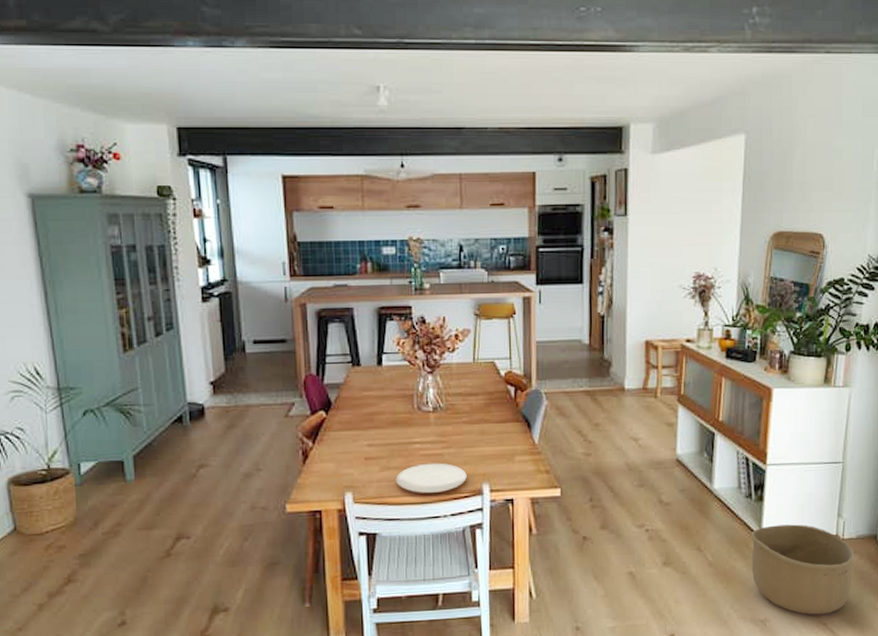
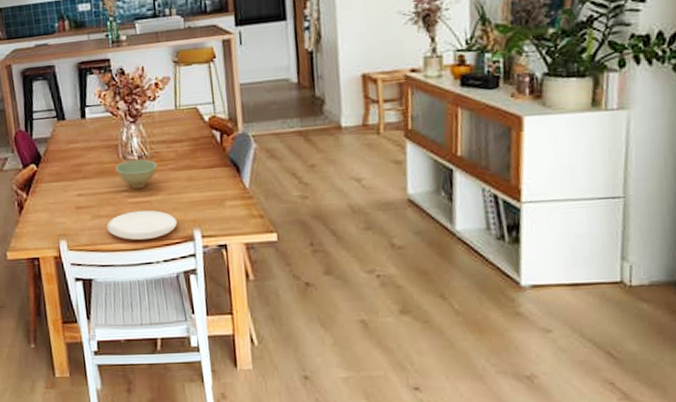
bowl: none [409,411,452,441] -> present [115,159,158,189]
basket: present [751,524,854,615] -> none [506,269,647,373]

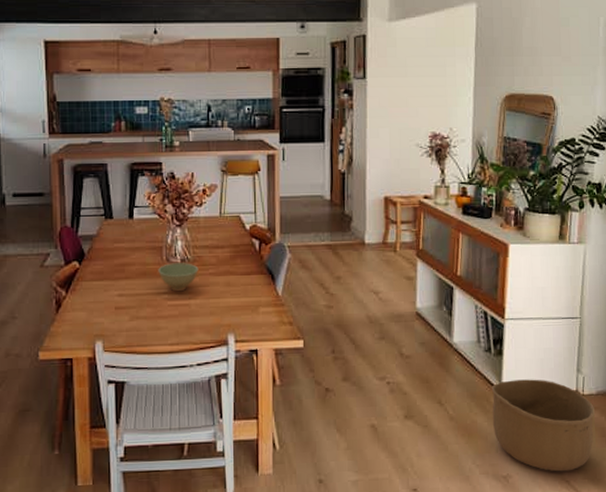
plate: present [106,210,177,241] -> none [144,313,213,344]
basket: none [506,269,647,373] -> present [491,379,595,472]

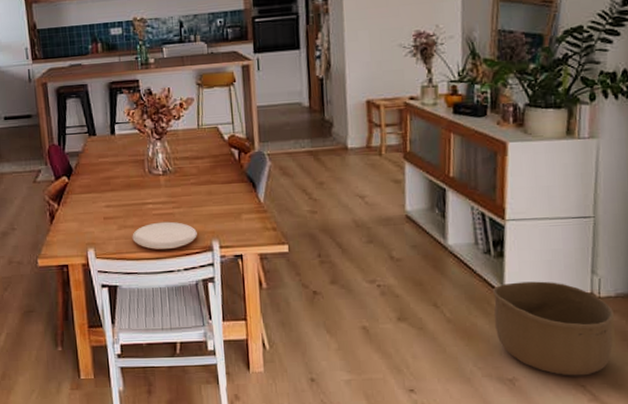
plate: none [144,313,213,344] -> present [132,221,197,250]
bowl: present [158,263,199,292] -> none [141,174,180,202]

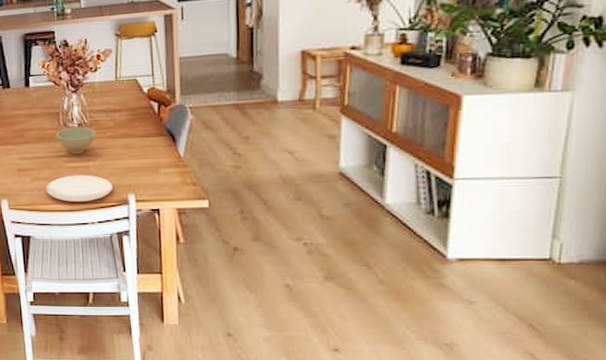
bowl: none [141,174,180,202] -> present [56,127,96,155]
basket: present [492,281,614,376] -> none [433,244,575,344]

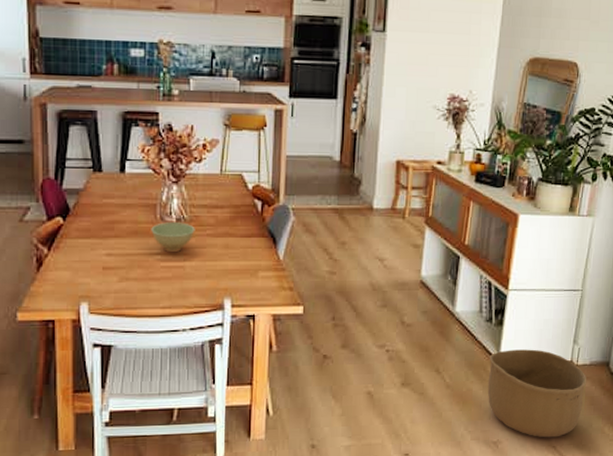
plate: present [46,174,113,203] -> none [134,275,208,307]
basket: none [433,244,575,344] -> present [487,349,586,438]

